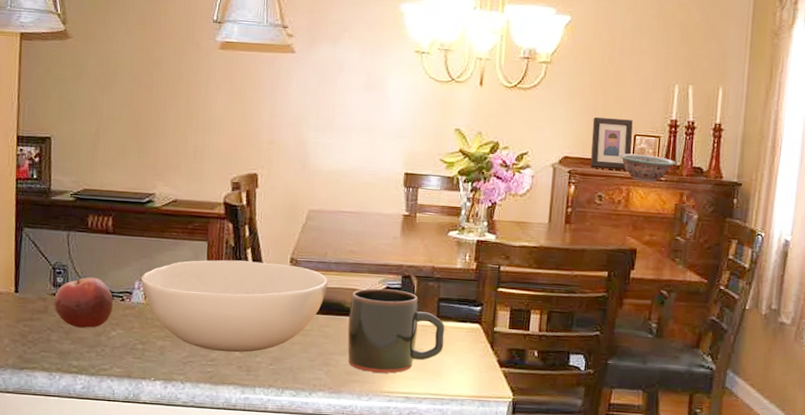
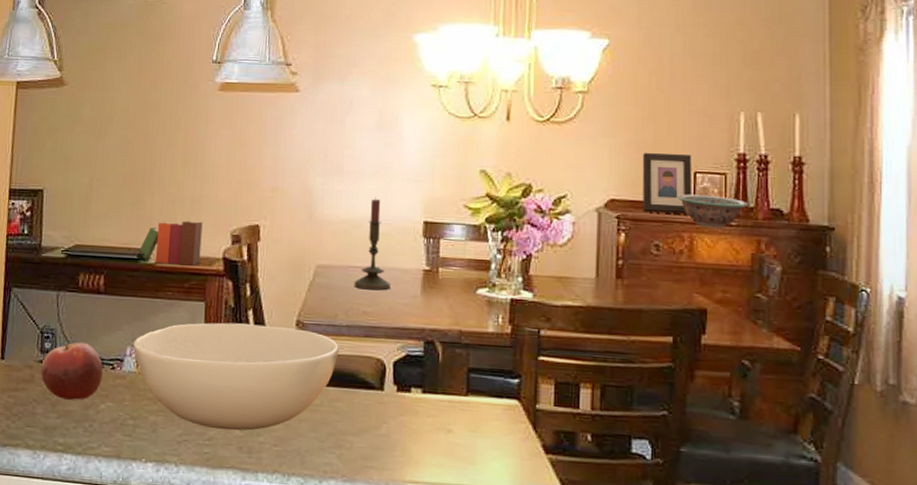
books: none [142,168,205,210] -> present [135,221,203,266]
candle: none [342,151,374,232] -> present [354,197,390,291]
mug: present [347,288,445,373] -> none [362,356,477,459]

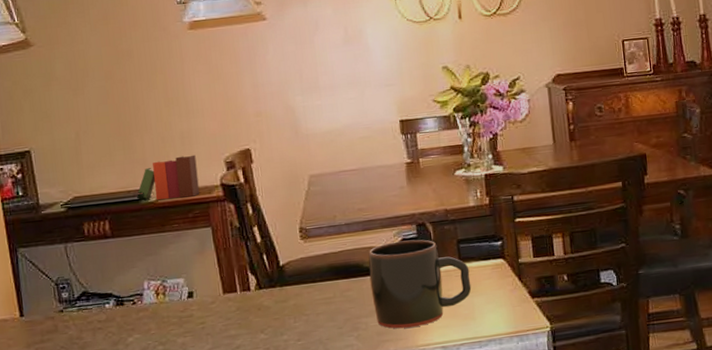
fruit: present [40,342,103,400] -> none [62,285,125,341]
bowl: present [133,322,339,431] -> none [149,234,343,338]
candle: present [354,197,390,291] -> none [346,106,379,190]
mug: none [362,356,477,459] -> present [368,239,472,329]
picture frame: present [642,153,692,214] -> none [578,26,623,81]
decorative bowl: present [677,194,749,228] -> none [610,57,669,86]

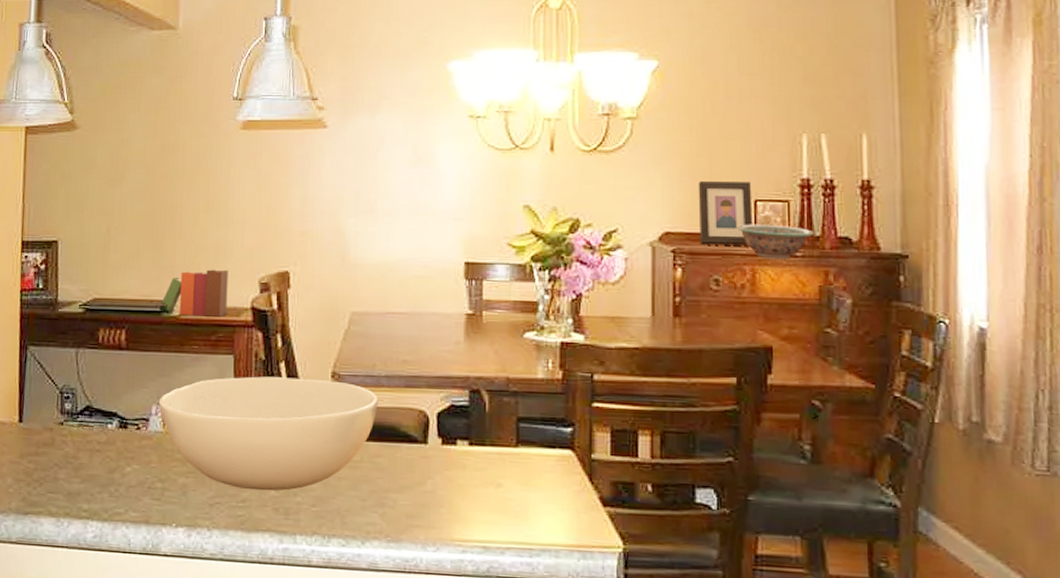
bowl: none [149,234,343,338] -> present [158,376,378,491]
mug: present [368,239,472,329] -> none [405,406,528,516]
picture frame: none [578,26,623,81] -> present [698,181,753,246]
decorative bowl: none [610,57,669,86] -> present [736,224,815,260]

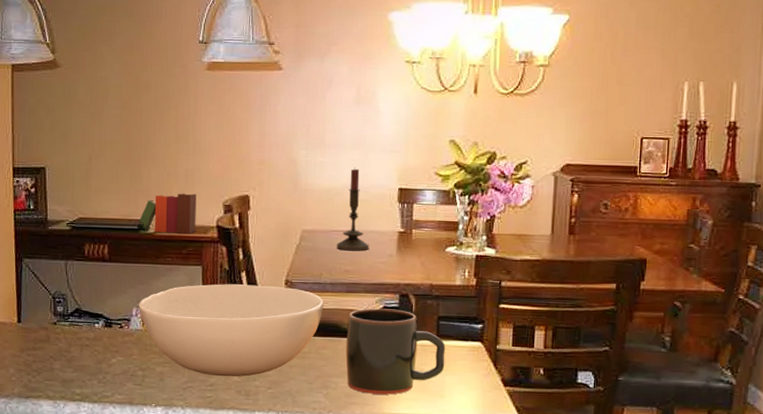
candle: none [392,238,431,337] -> present [336,167,369,251]
mug: none [405,406,528,516] -> present [345,308,446,395]
picture frame: present [698,181,753,246] -> none [594,121,639,176]
decorative bowl: present [736,224,815,260] -> none [625,157,688,188]

